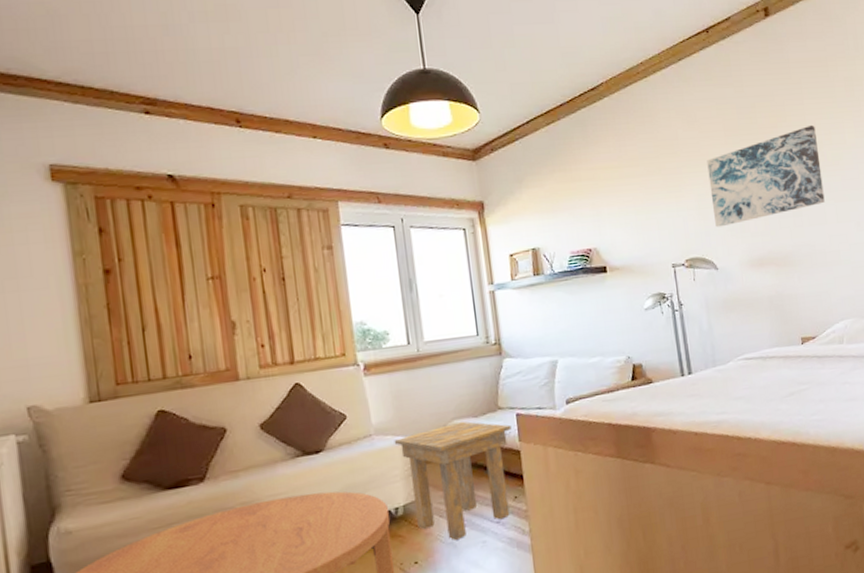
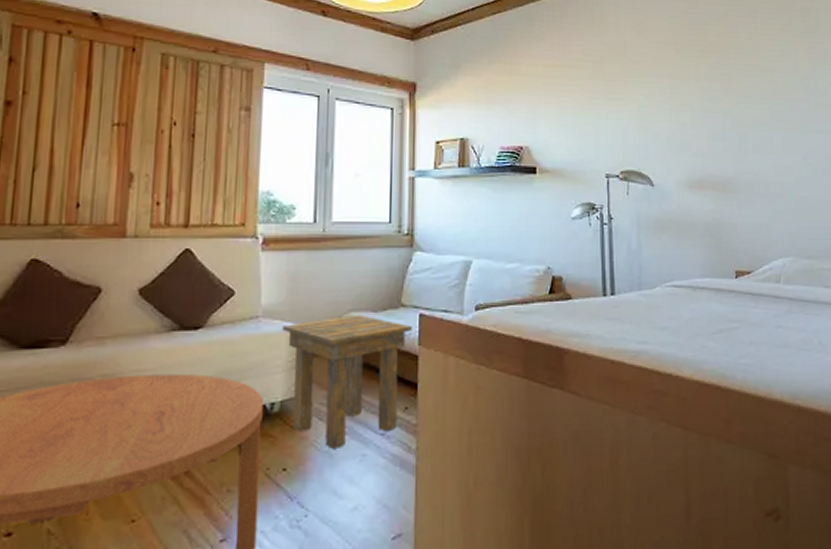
wall art: present [707,124,825,228] -> none [653,50,772,142]

